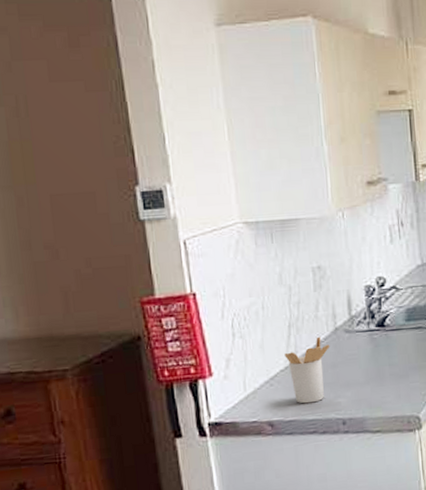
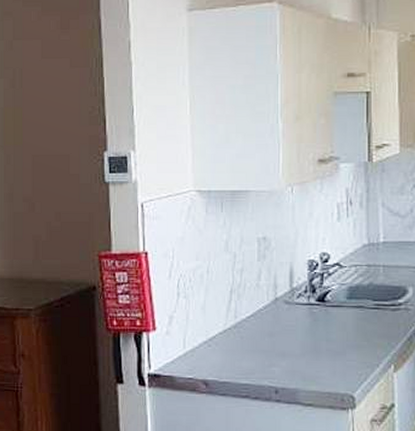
utensil holder: present [284,336,330,404] -> none [224,304,269,368]

